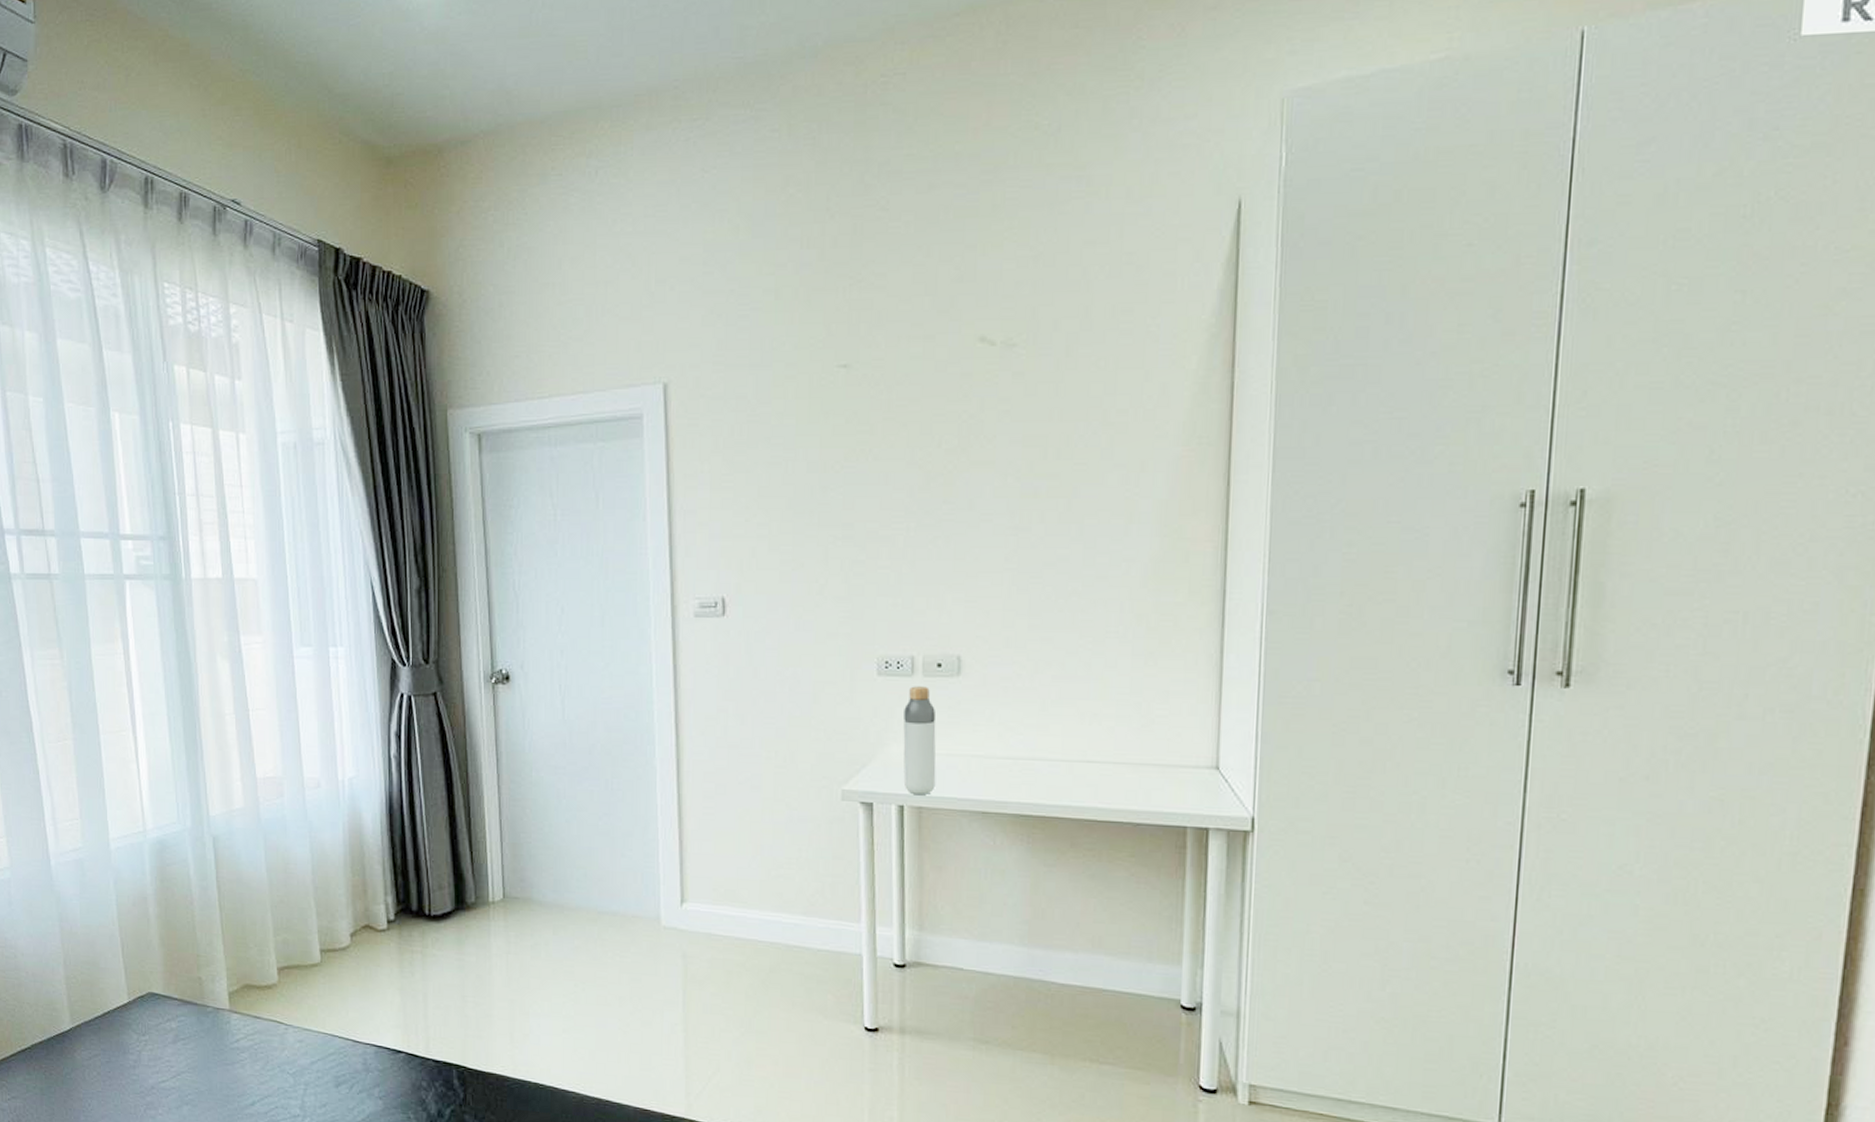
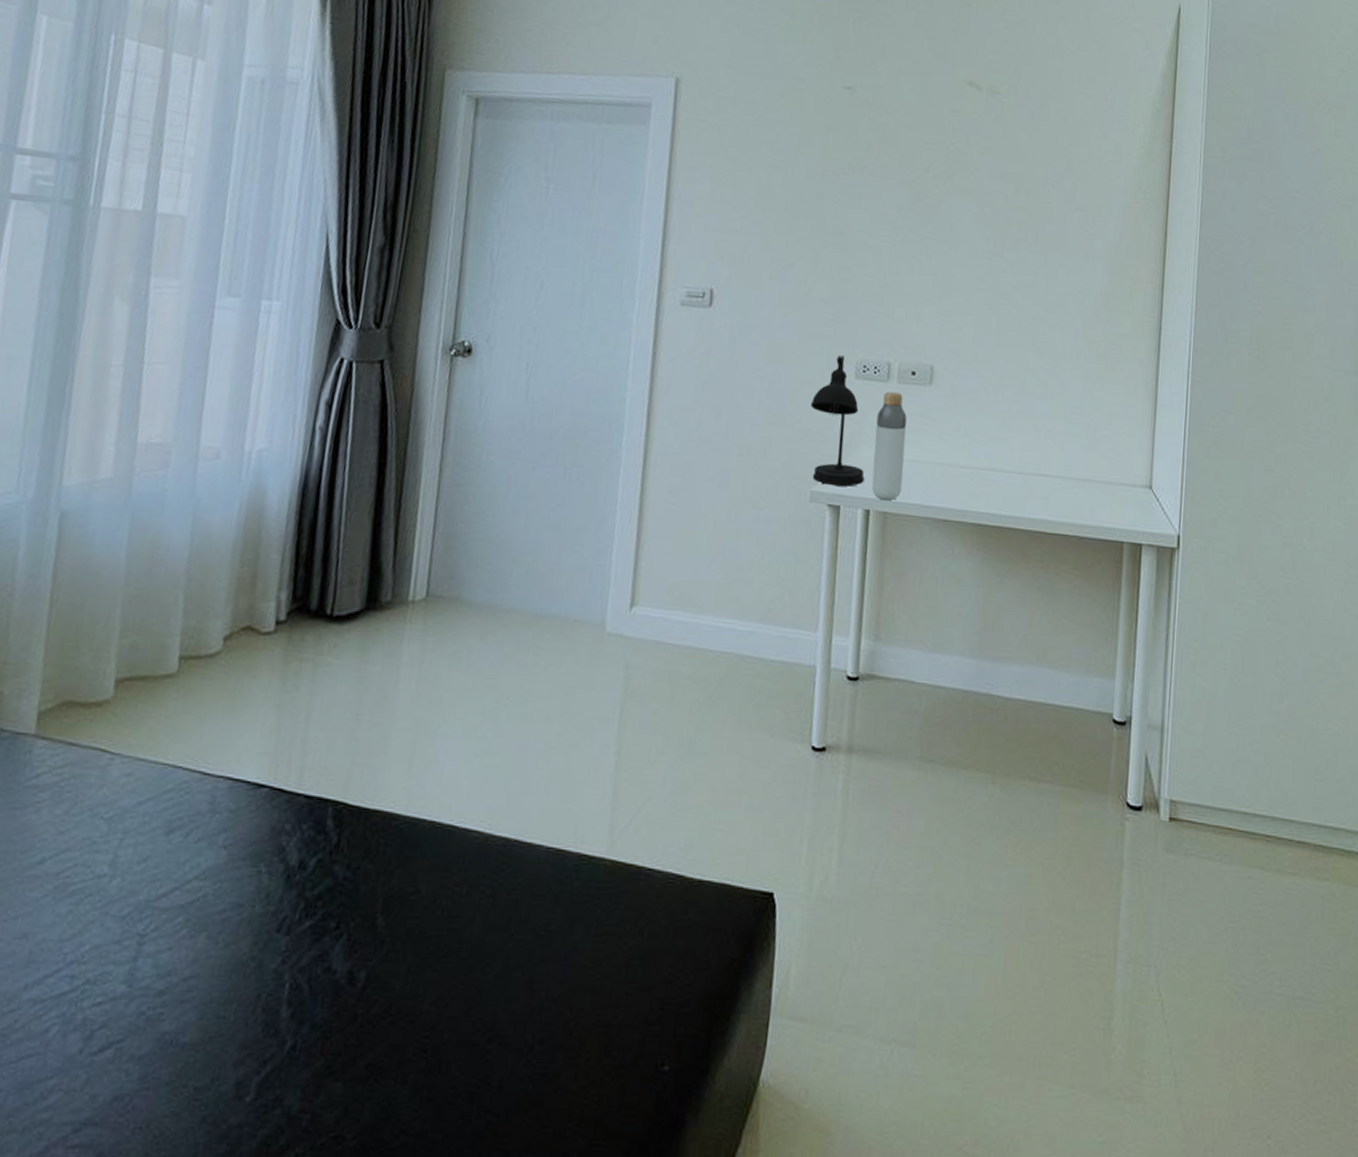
desk lamp: none [833,653,896,785] -> present [810,355,865,487]

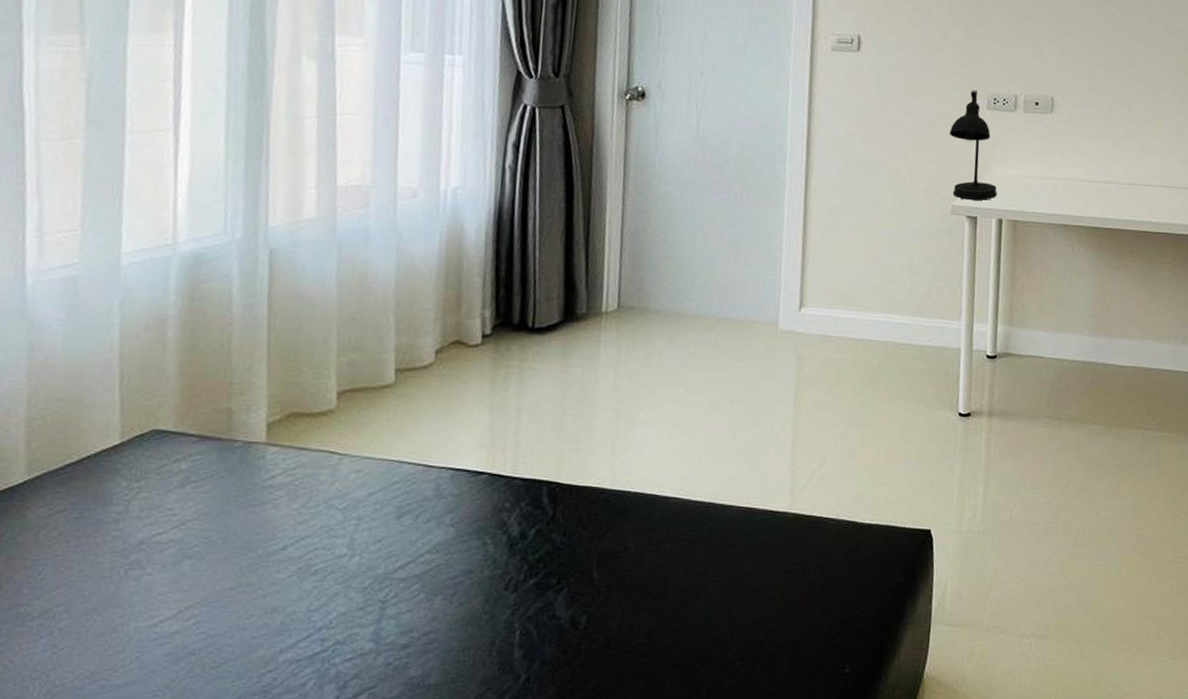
bottle: present [871,391,907,500] -> none [1003,120,1032,210]

